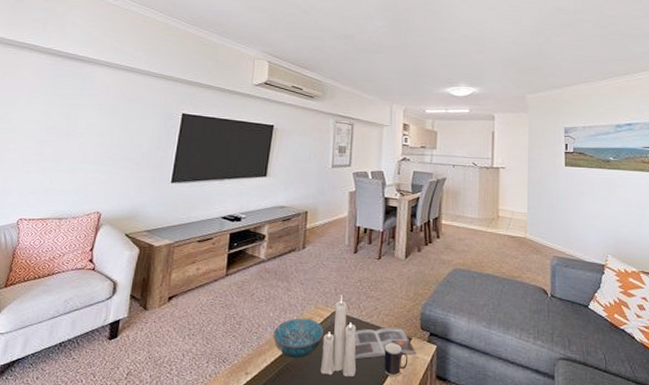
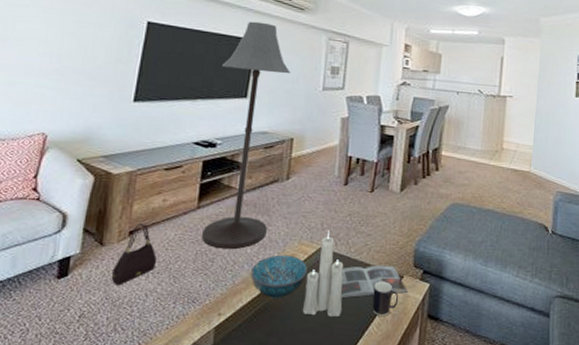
handbag: none [153,290,193,346] -> present [111,223,158,286]
floor lamp: none [230,109,303,314] -> present [202,21,290,250]

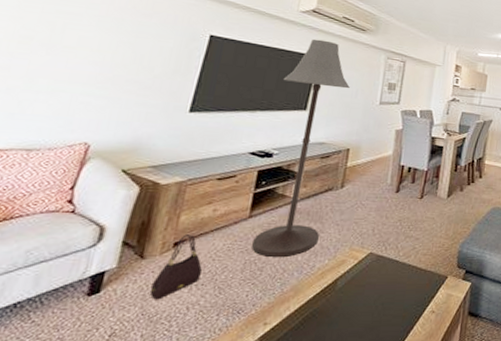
decorative bowl: present [250,254,308,298] -> none [299,261,358,305]
candle: present [302,229,344,317] -> none [349,235,393,320]
magazine: present [340,265,407,298] -> none [388,267,451,300]
mug: present [372,281,399,316] -> none [417,282,443,316]

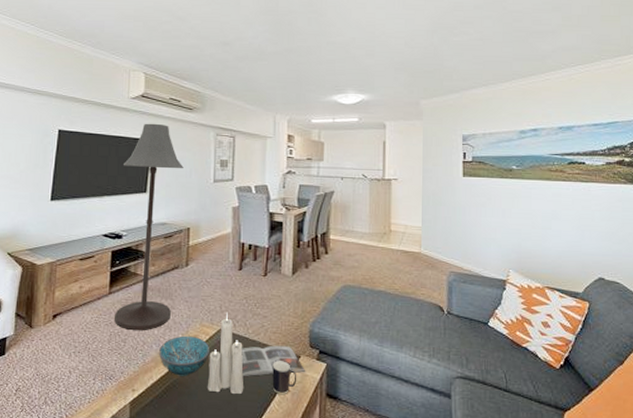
handbag: present [149,234,203,300] -> none [40,308,78,363]
decorative bowl: none [299,261,358,305] -> present [158,335,210,376]
candle: none [349,235,393,320] -> present [207,312,244,395]
magazine: none [388,267,451,300] -> present [241,345,305,376]
mug: none [417,282,443,316] -> present [271,360,297,394]

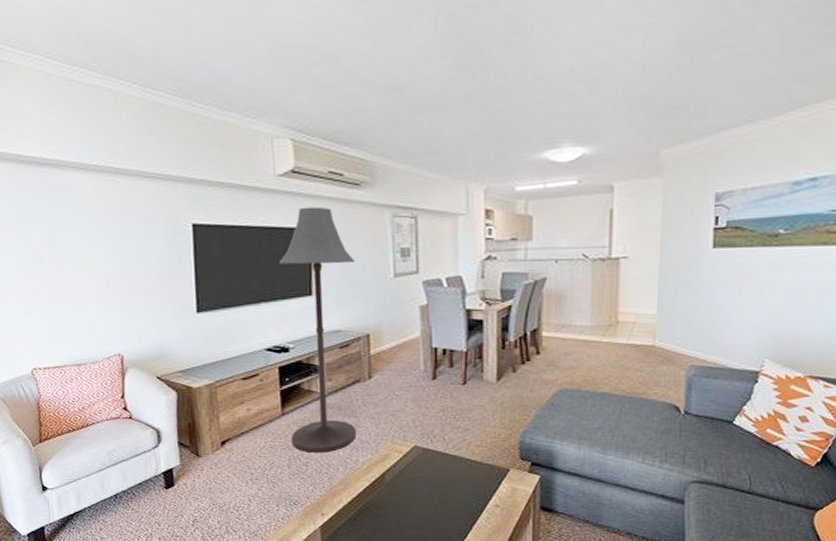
decorative bowl: present [158,335,210,376] -> none [346,455,406,497]
candle: present [207,312,244,395] -> none [404,427,447,513]
magazine: present [241,345,305,376] -> none [441,459,515,494]
mug: present [271,360,297,394] -> none [476,475,507,510]

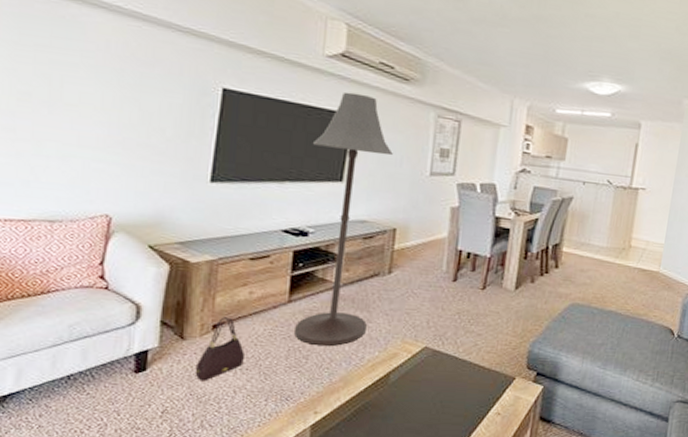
handbag: none [213,434,253,492] -> present [194,317,246,381]

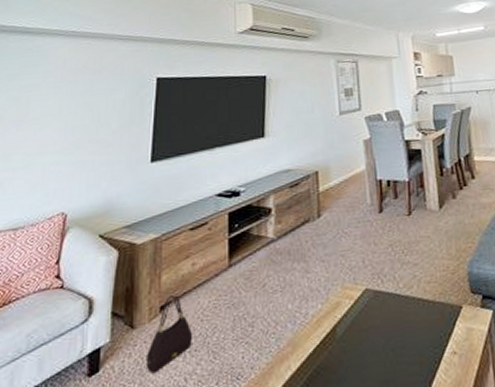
floor lamp: present [294,91,393,347] -> none [234,57,306,310]

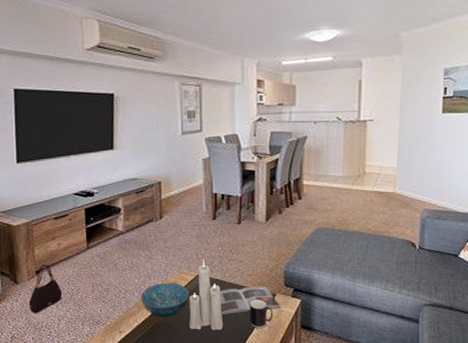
decorative bowl: none [294,303,358,359] -> present [140,282,190,318]
candle: none [356,266,403,372] -> present [189,259,224,331]
magazine: none [394,296,470,344] -> present [220,286,281,314]
mug: none [430,315,463,360] -> present [248,299,274,328]

